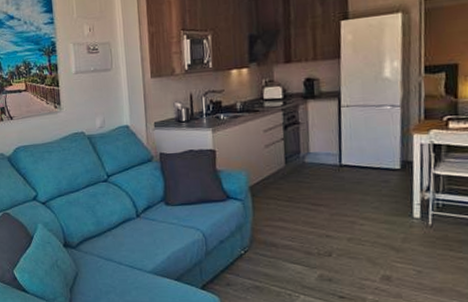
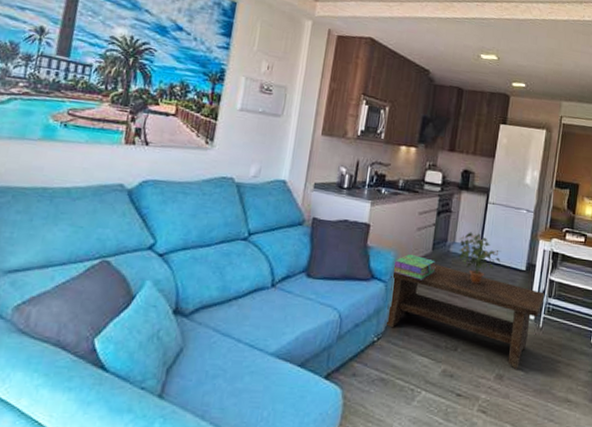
coffee table: none [246,177,431,269] -> present [384,264,545,369]
stack of books: none [247,171,293,194] -> present [394,253,436,281]
potted plant: none [313,139,368,190] -> present [458,232,501,284]

